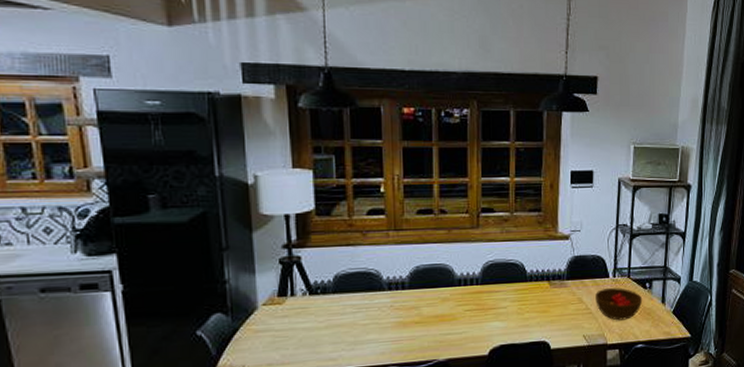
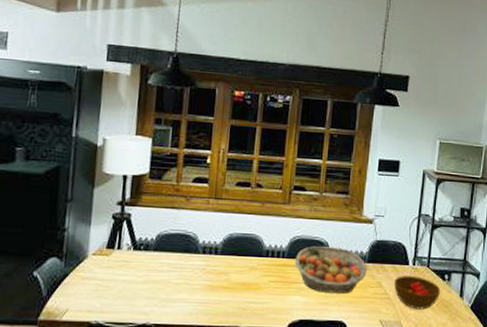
fruit basket: none [490,267,567,316] -> present [294,246,367,294]

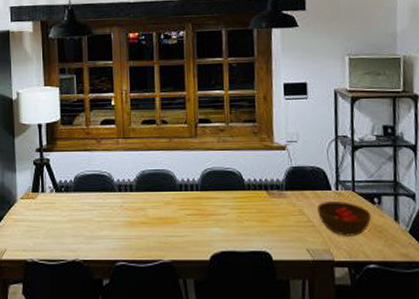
fruit basket: present [294,246,367,294] -> none [209,177,287,223]

